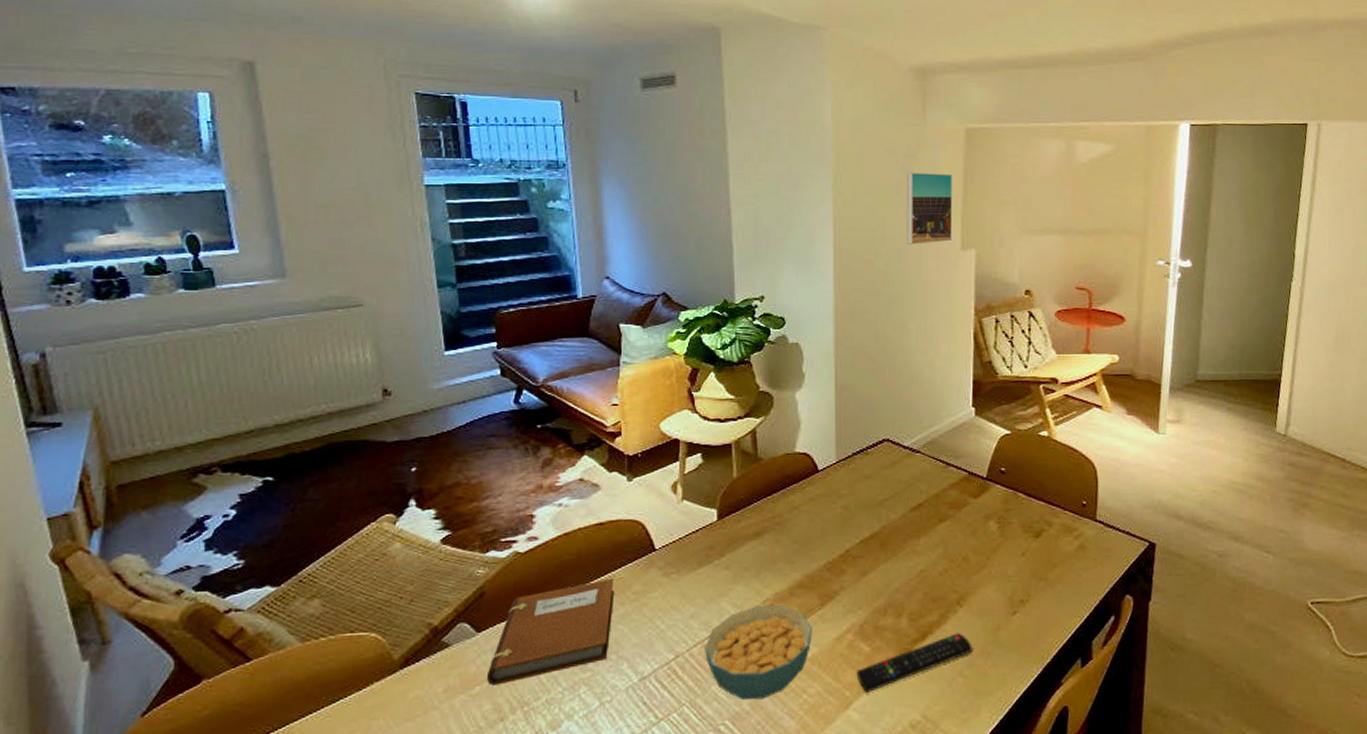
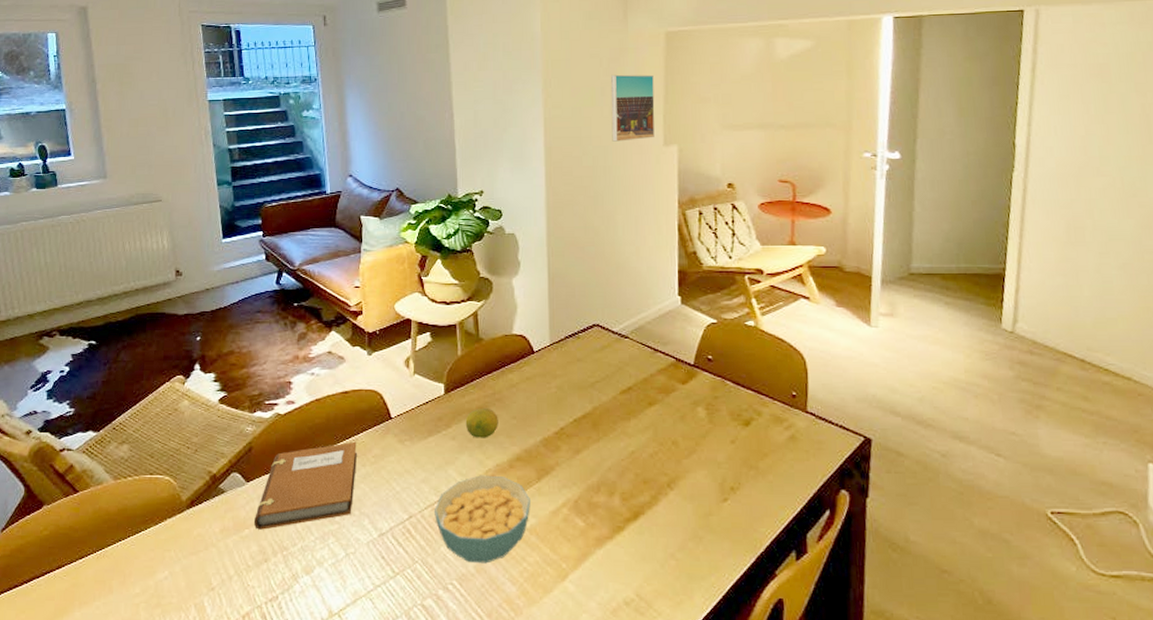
fruit: none [741,532,778,566] -> present [465,407,498,438]
remote control: present [856,633,973,692] -> none [572,515,684,566]

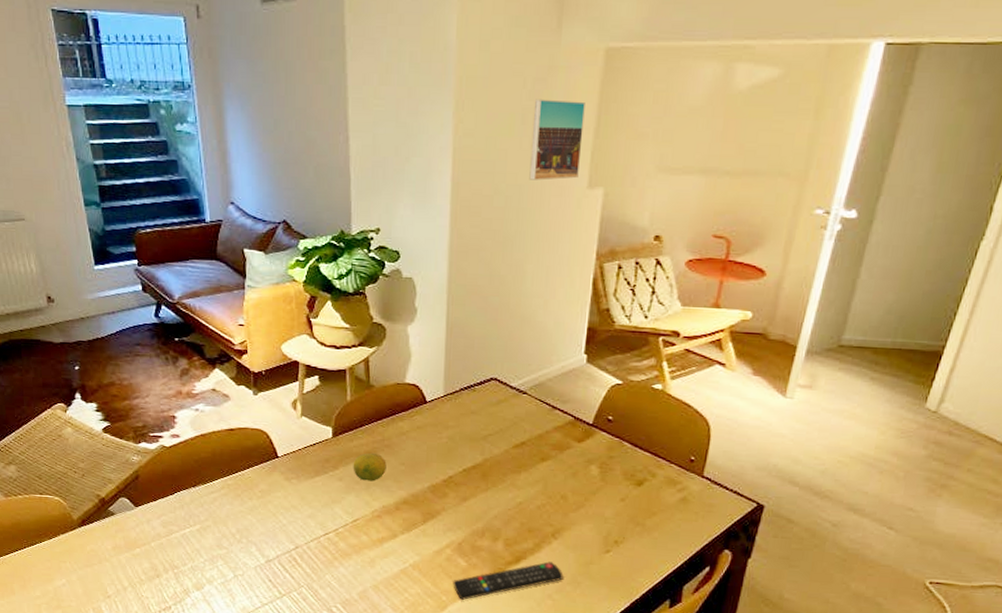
notebook: present [253,441,357,530] -> none [144,476,243,550]
cereal bowl: present [435,475,530,564] -> none [320,514,415,592]
remote control: none [572,515,684,566] -> present [453,561,564,600]

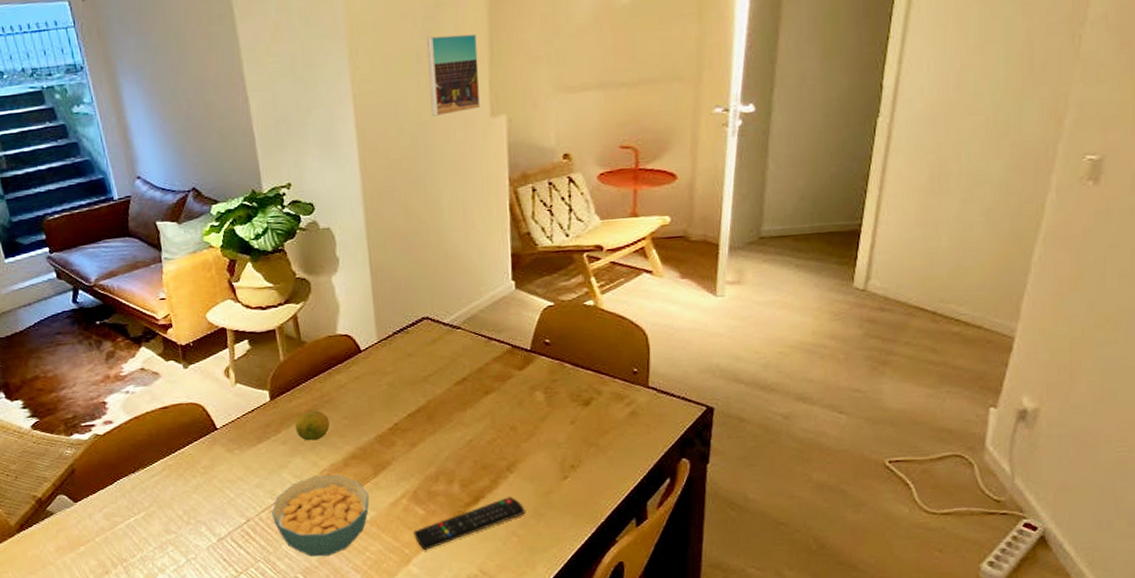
cereal bowl: none [320,514,415,592] -> present [272,475,369,557]

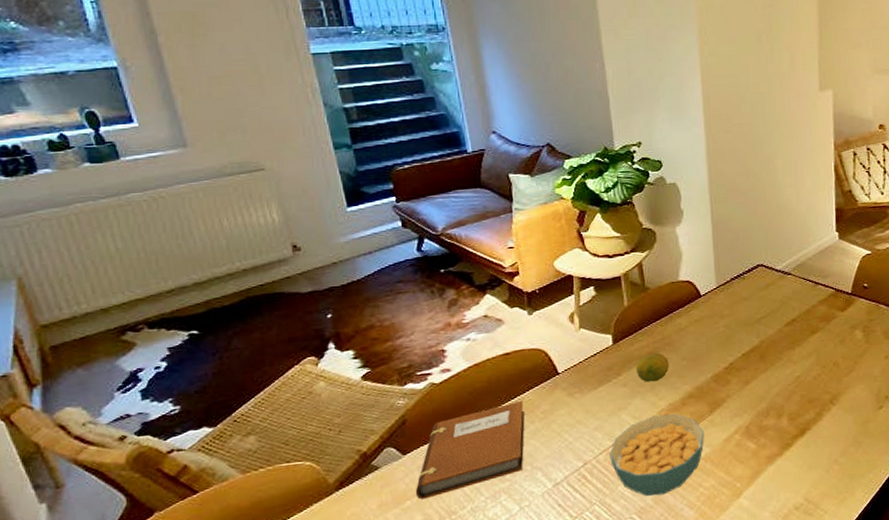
notebook: none [88,454,188,546] -> present [415,400,525,500]
remote control: present [413,497,525,550] -> none [745,427,846,483]
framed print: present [427,33,480,116] -> none [767,21,810,88]

